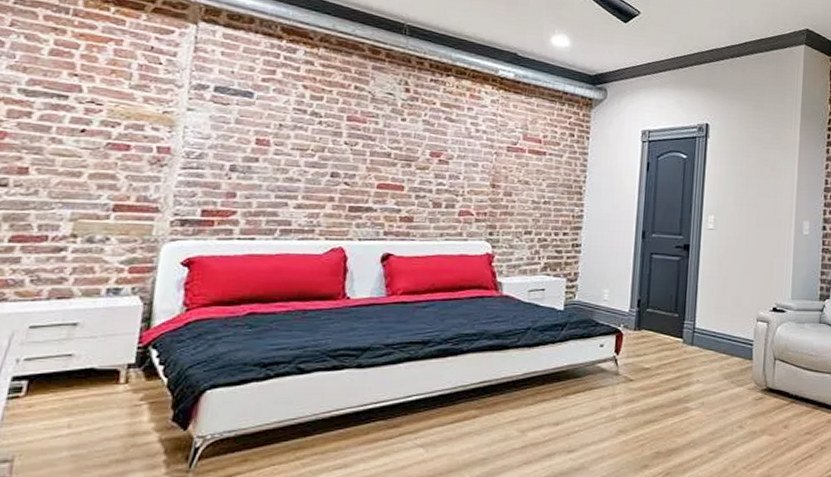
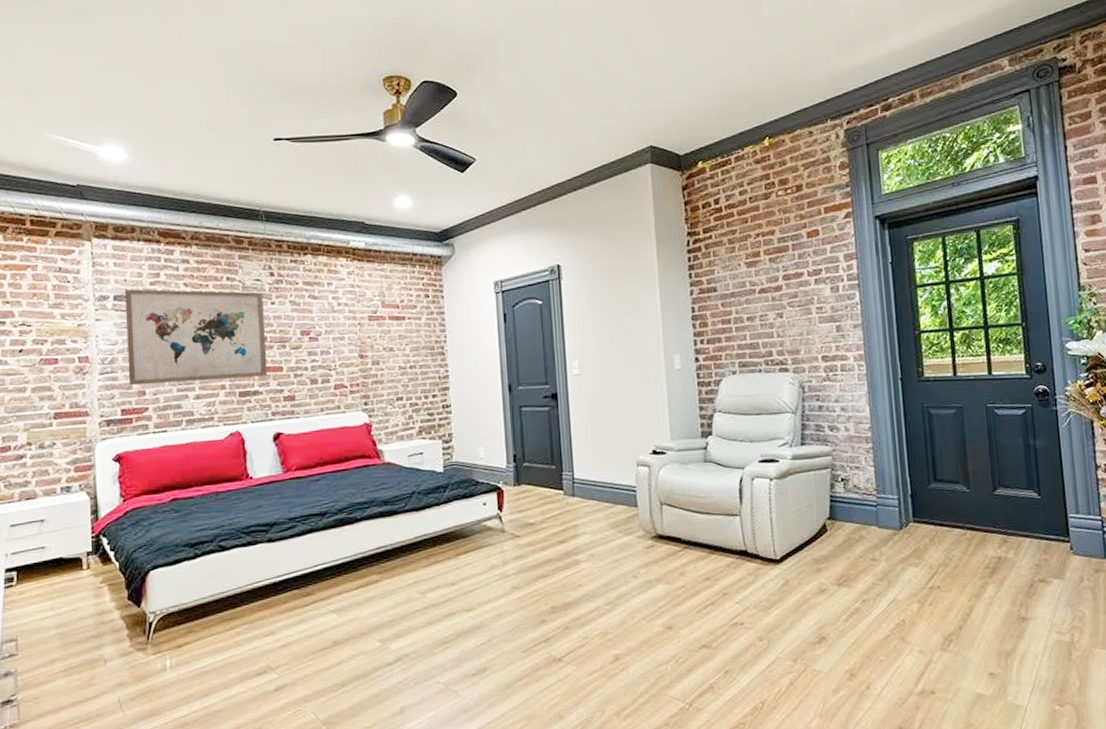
wall art: none [216,82,394,193] -> present [124,289,268,385]

